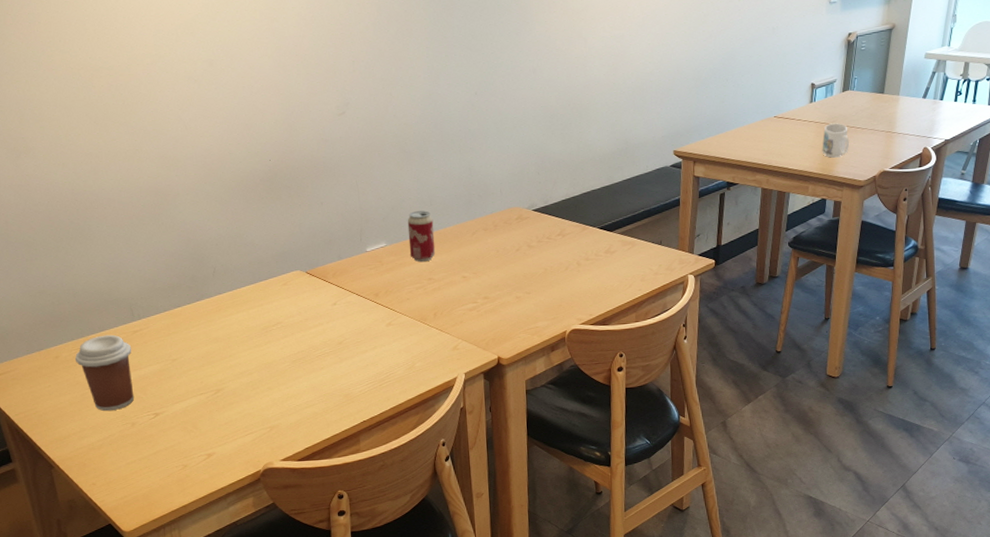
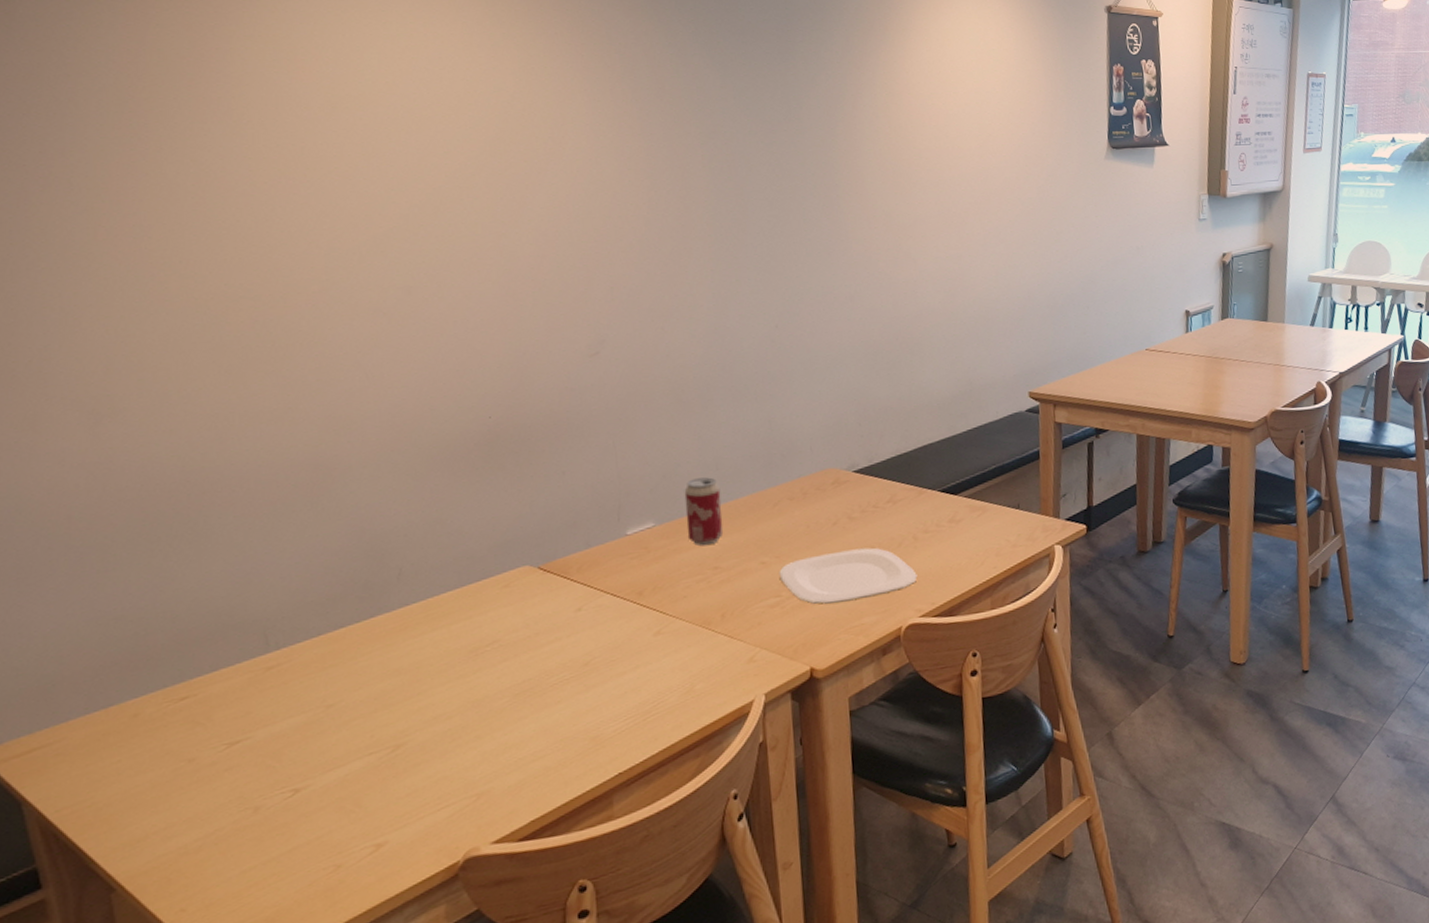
coffee cup: present [74,334,135,411] -> none [165,674,263,793]
plate: none [476,269,580,311] -> present [779,547,918,605]
mug: present [822,123,850,158] -> none [1203,355,1235,396]

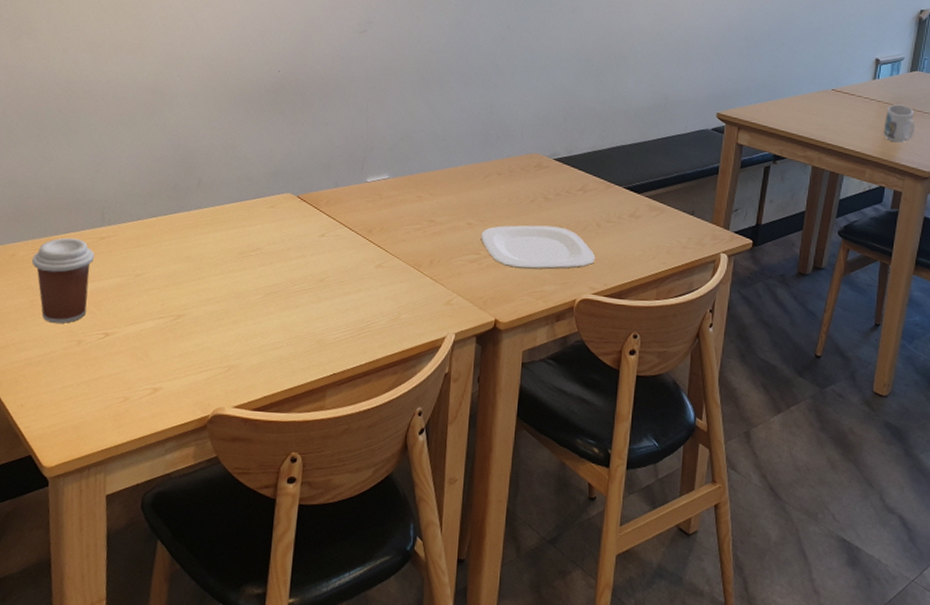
coffee cup: none [165,674,263,793] -> present [31,237,95,324]
beverage can: present [684,477,724,546] -> none [413,144,444,202]
mug: none [1203,355,1235,396] -> present [883,104,915,143]

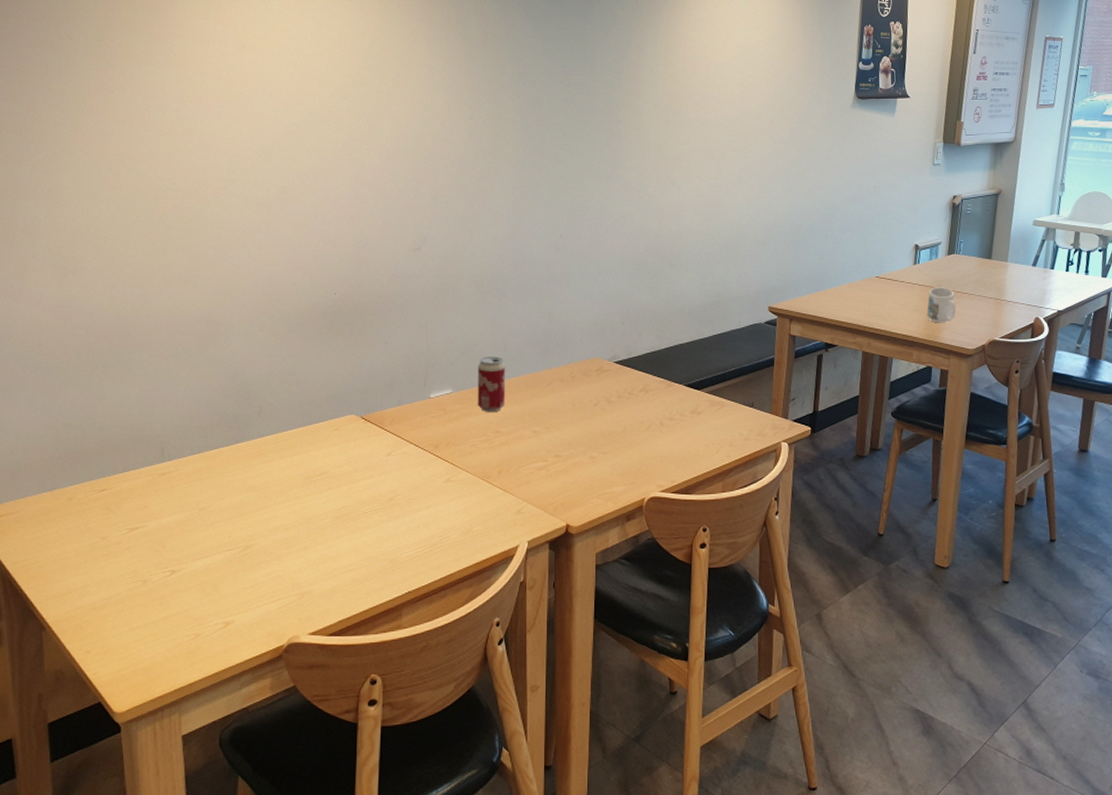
coffee cup: present [31,237,95,324] -> none [90,476,157,565]
beverage can: none [413,144,444,202] -> present [477,356,506,413]
plate: present [480,225,596,270] -> none [547,428,661,473]

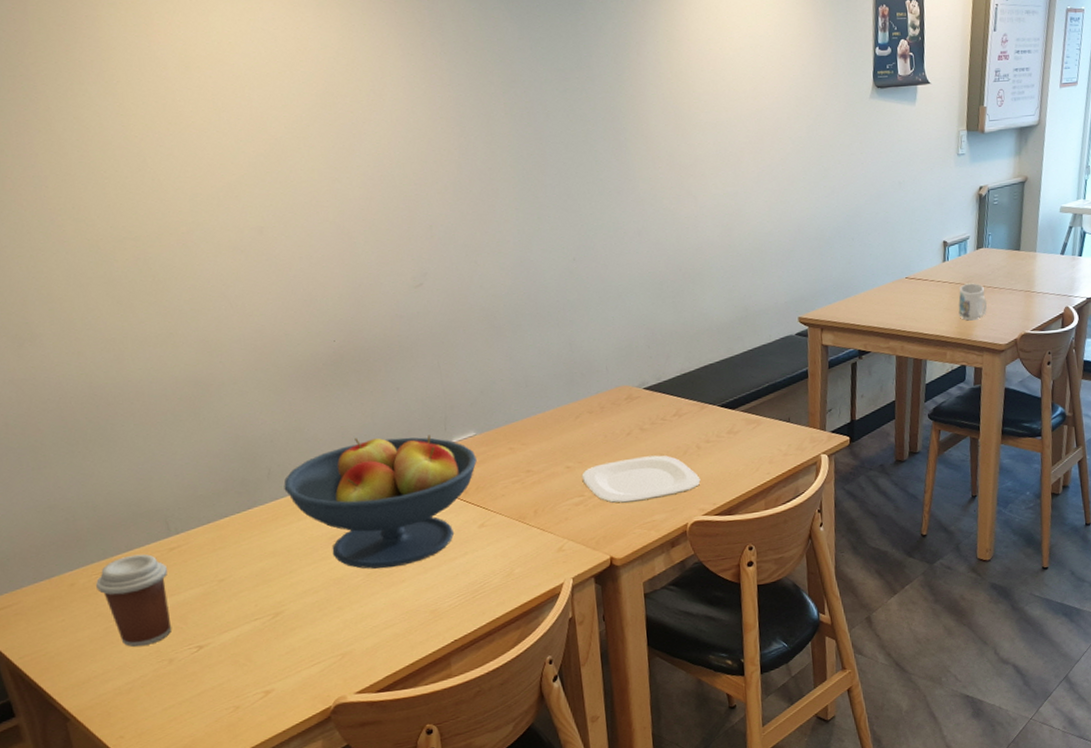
coffee cup: none [90,476,157,565] -> present [95,553,172,647]
fruit bowl: none [271,385,450,513] -> present [283,435,477,569]
beverage can: present [477,356,506,413] -> none [499,393,534,453]
plate: none [547,428,661,473] -> present [581,455,701,504]

